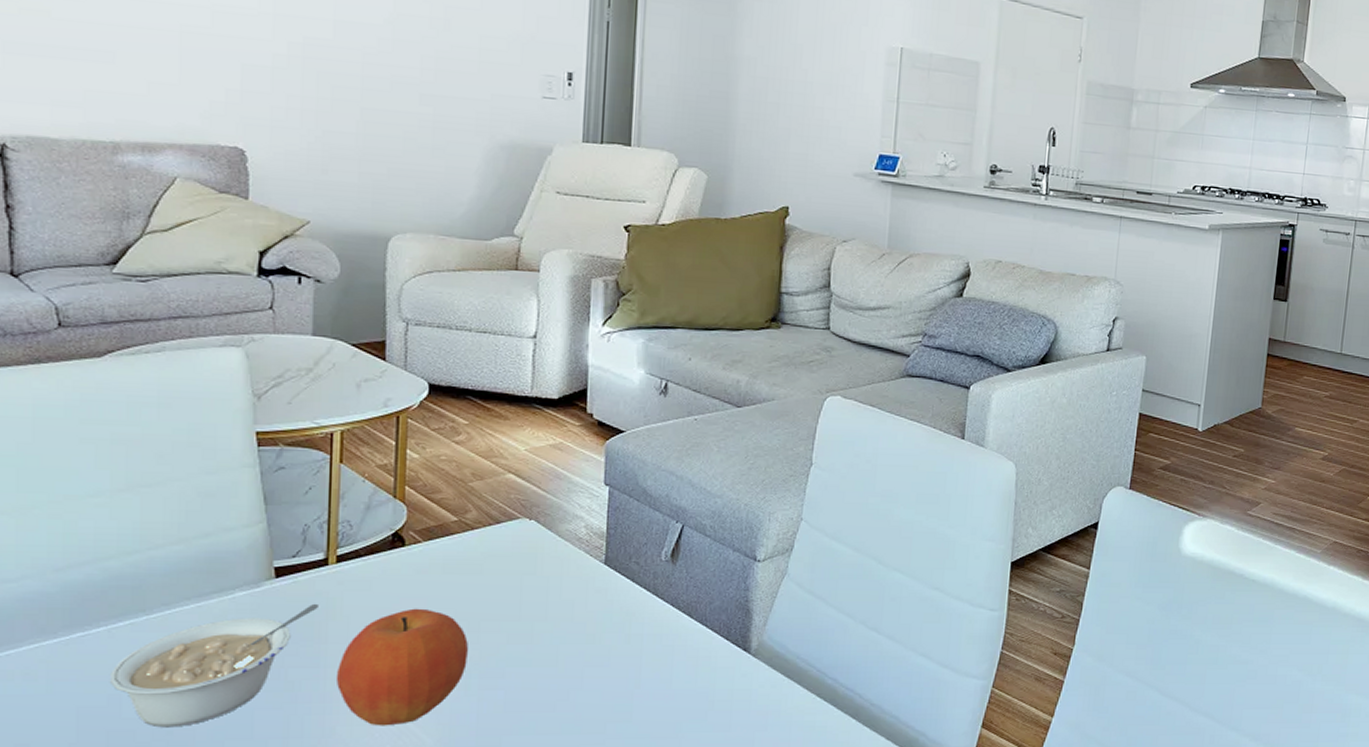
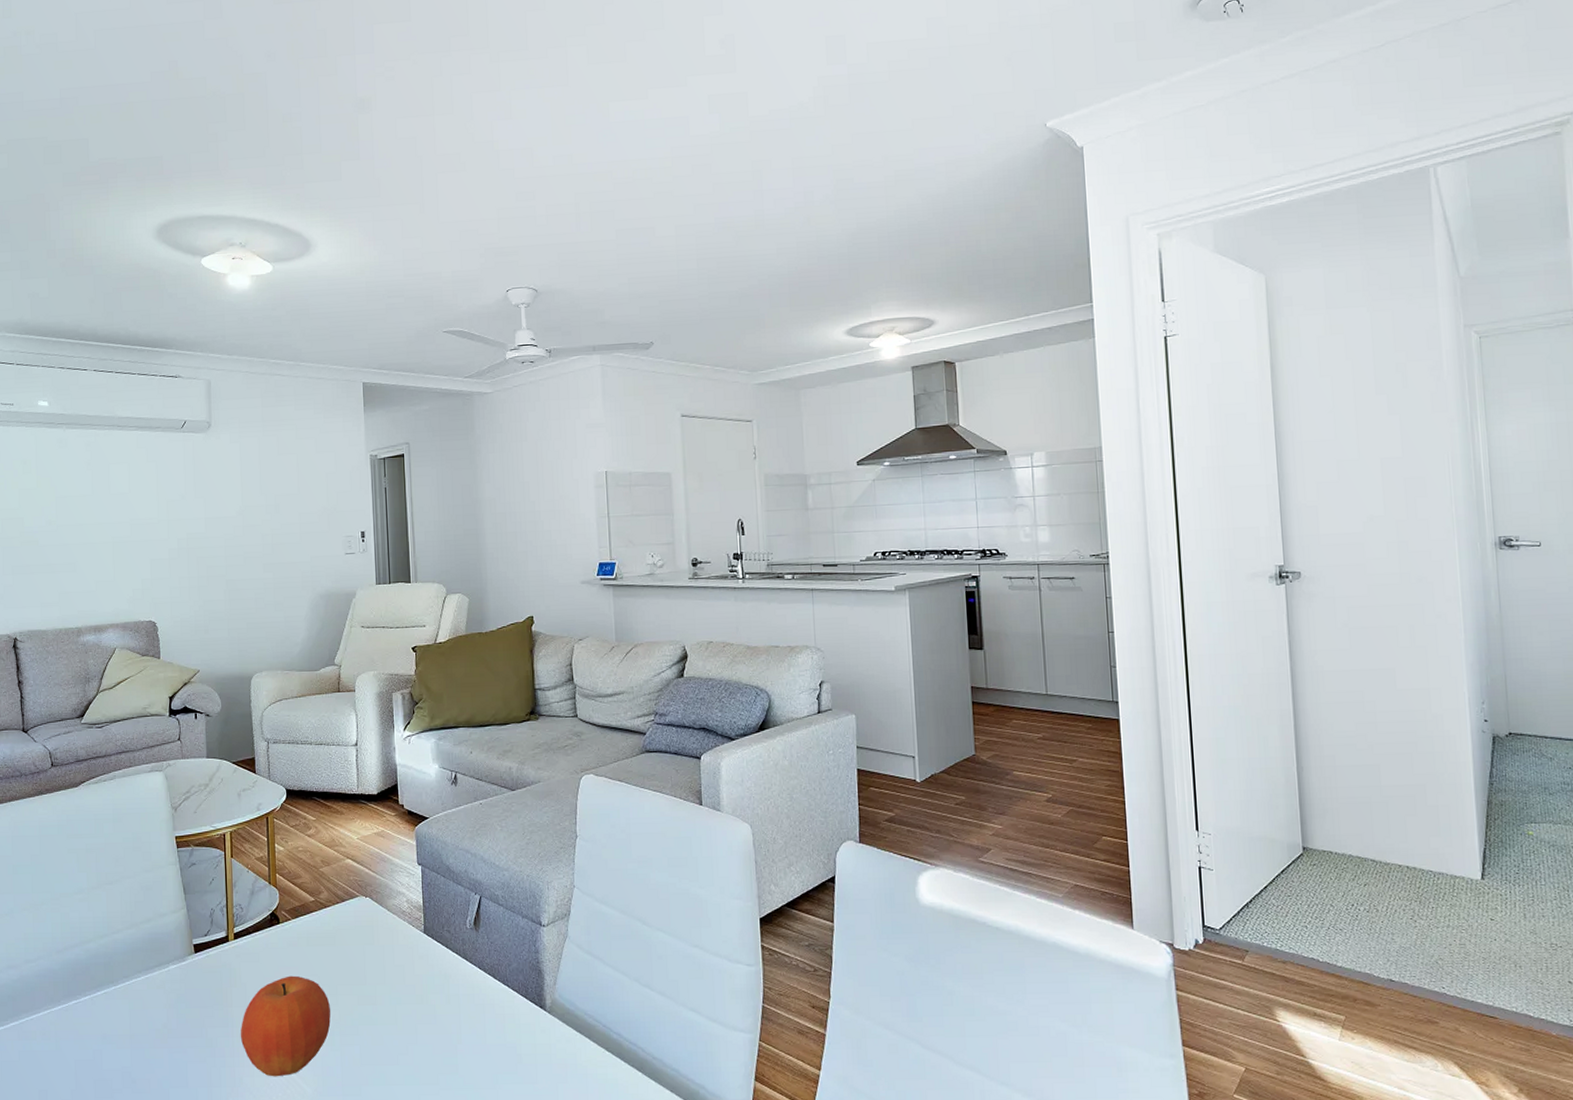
legume: present [109,603,318,728] -> none [94,973,225,1078]

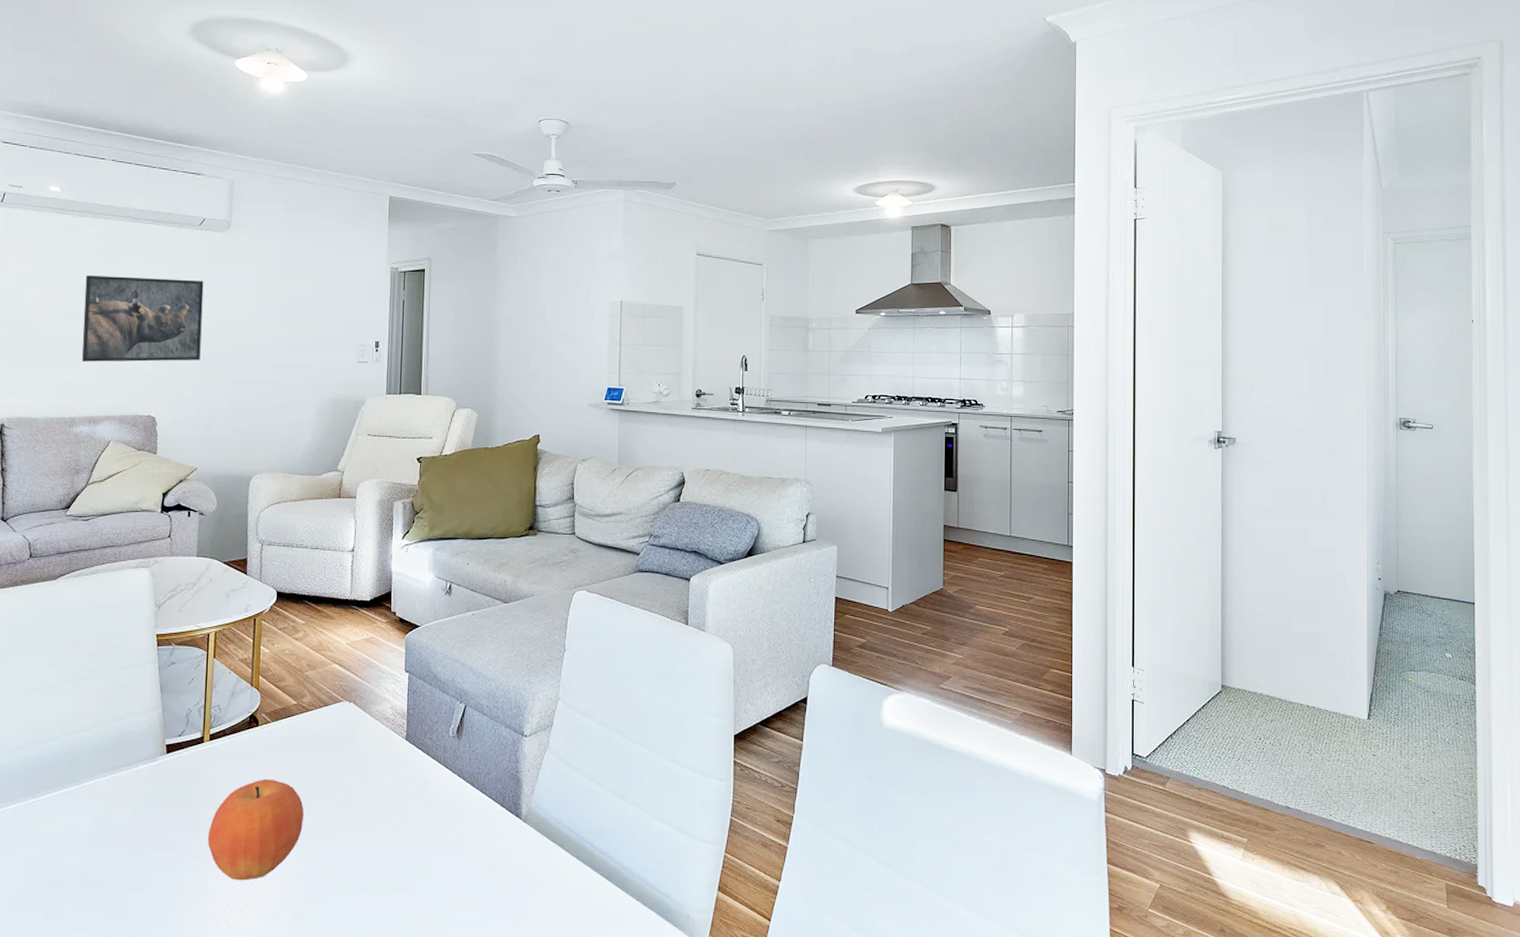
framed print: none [79,483,193,572] -> present [81,275,204,362]

